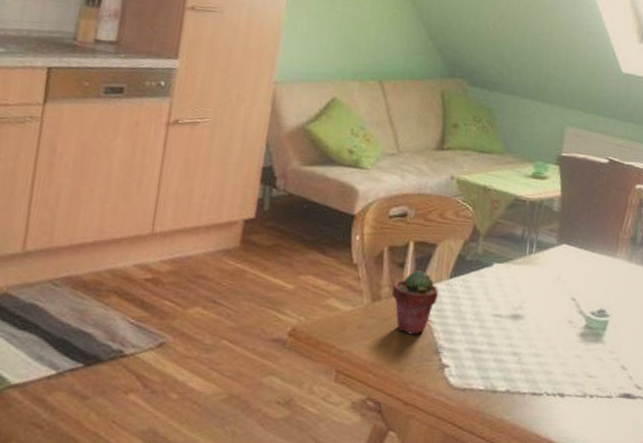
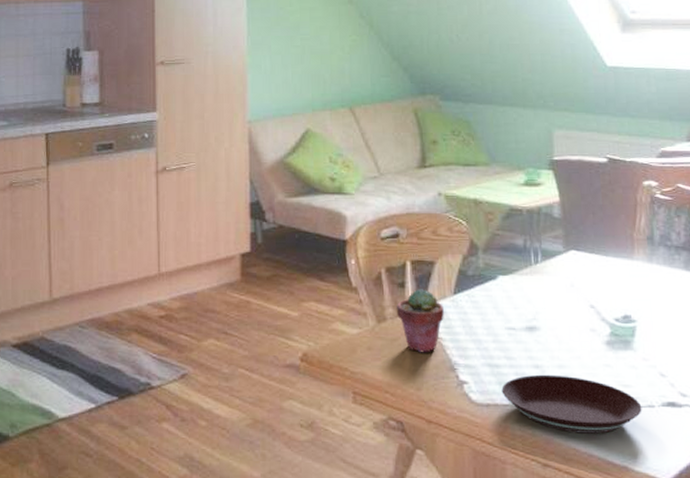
plate: none [479,361,602,422] -> present [501,374,642,434]

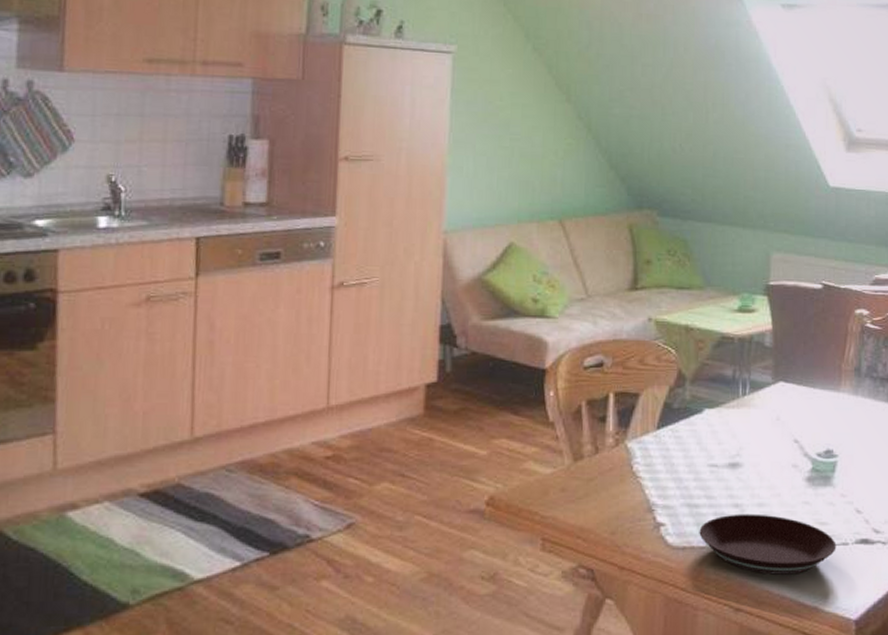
potted succulent: present [396,288,444,353] -> none [595,422,645,494]

